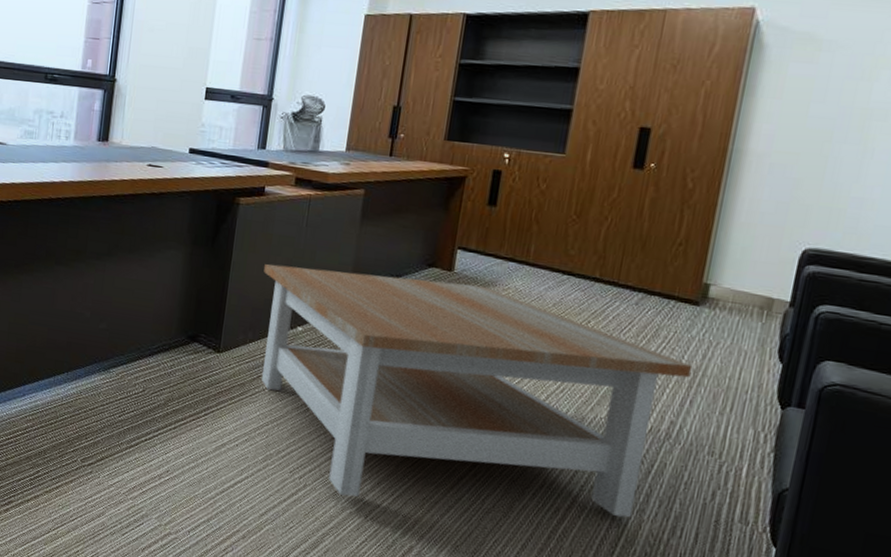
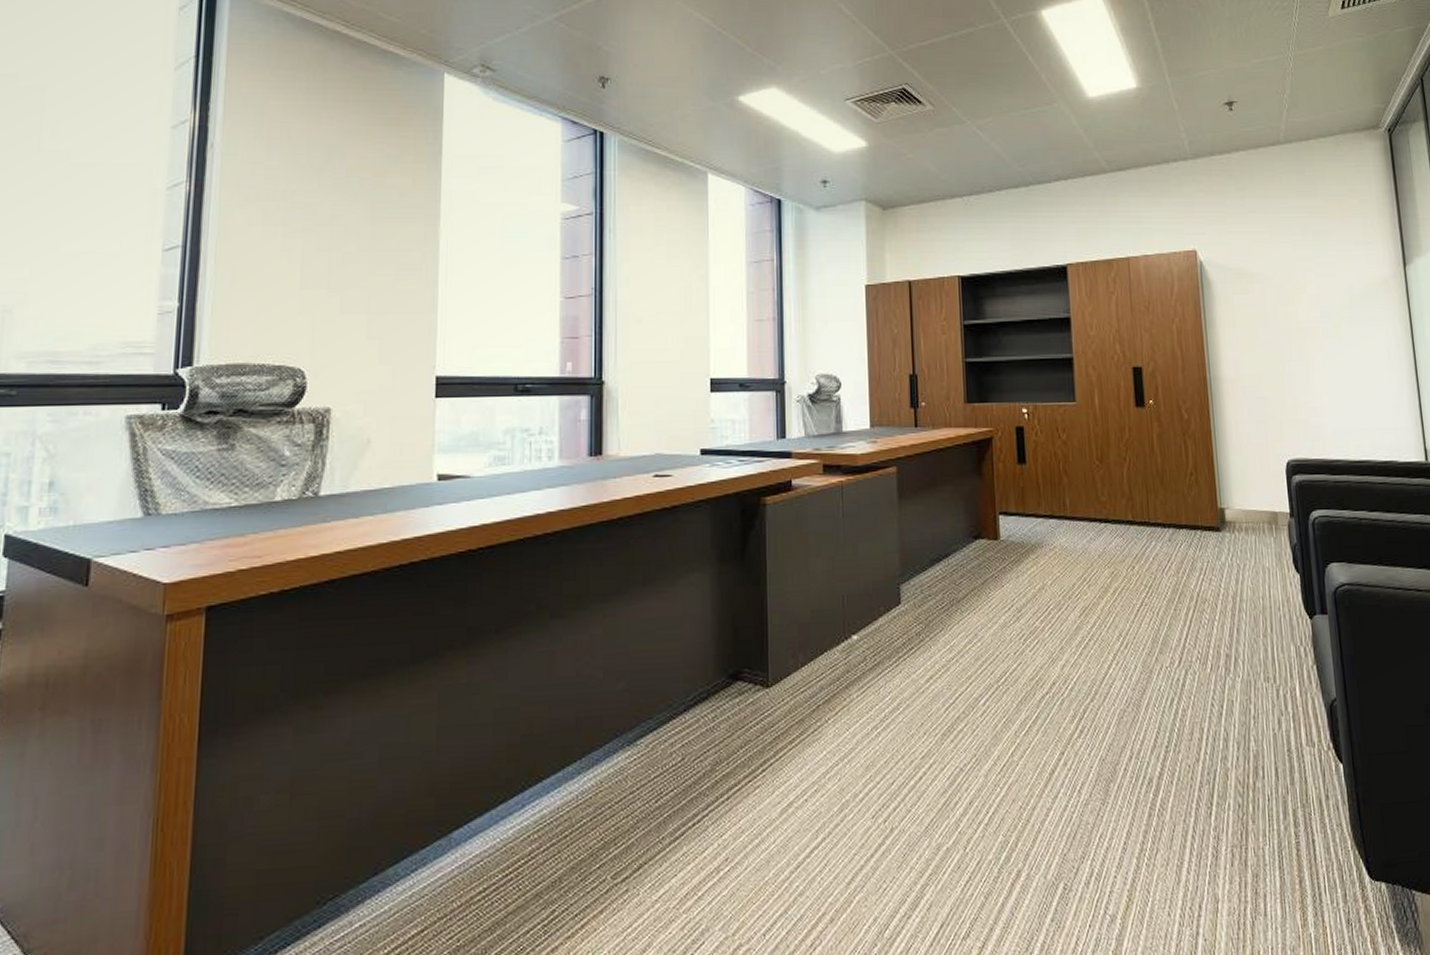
coffee table: present [262,264,693,518] -> none [805,549,1231,830]

